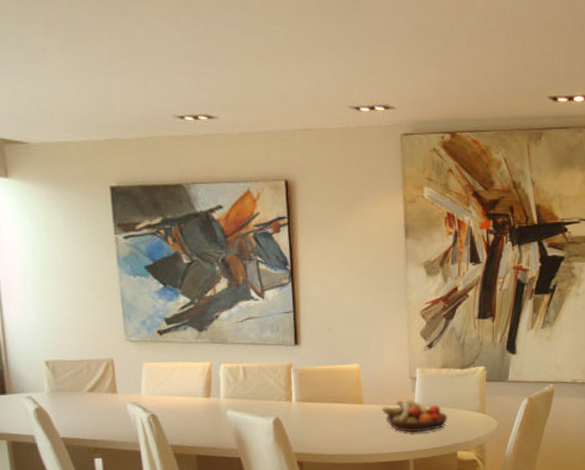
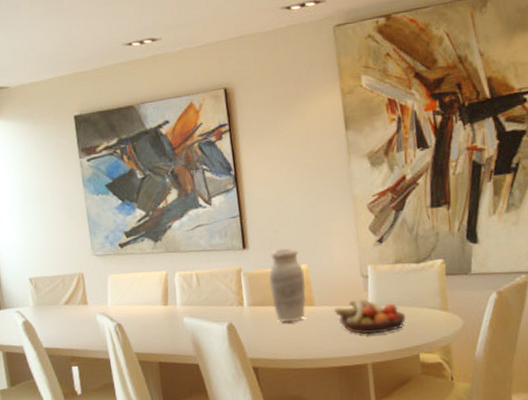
vase: none [319,347,356,419] -> present [268,248,306,322]

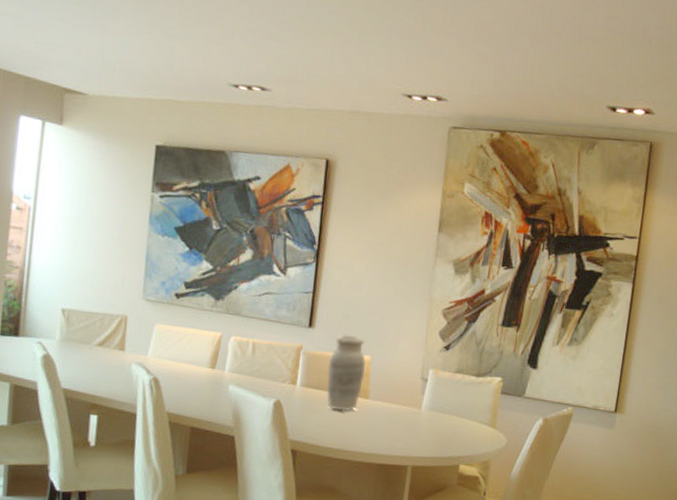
fruit bowl: present [334,298,406,334] -> none [386,400,455,438]

